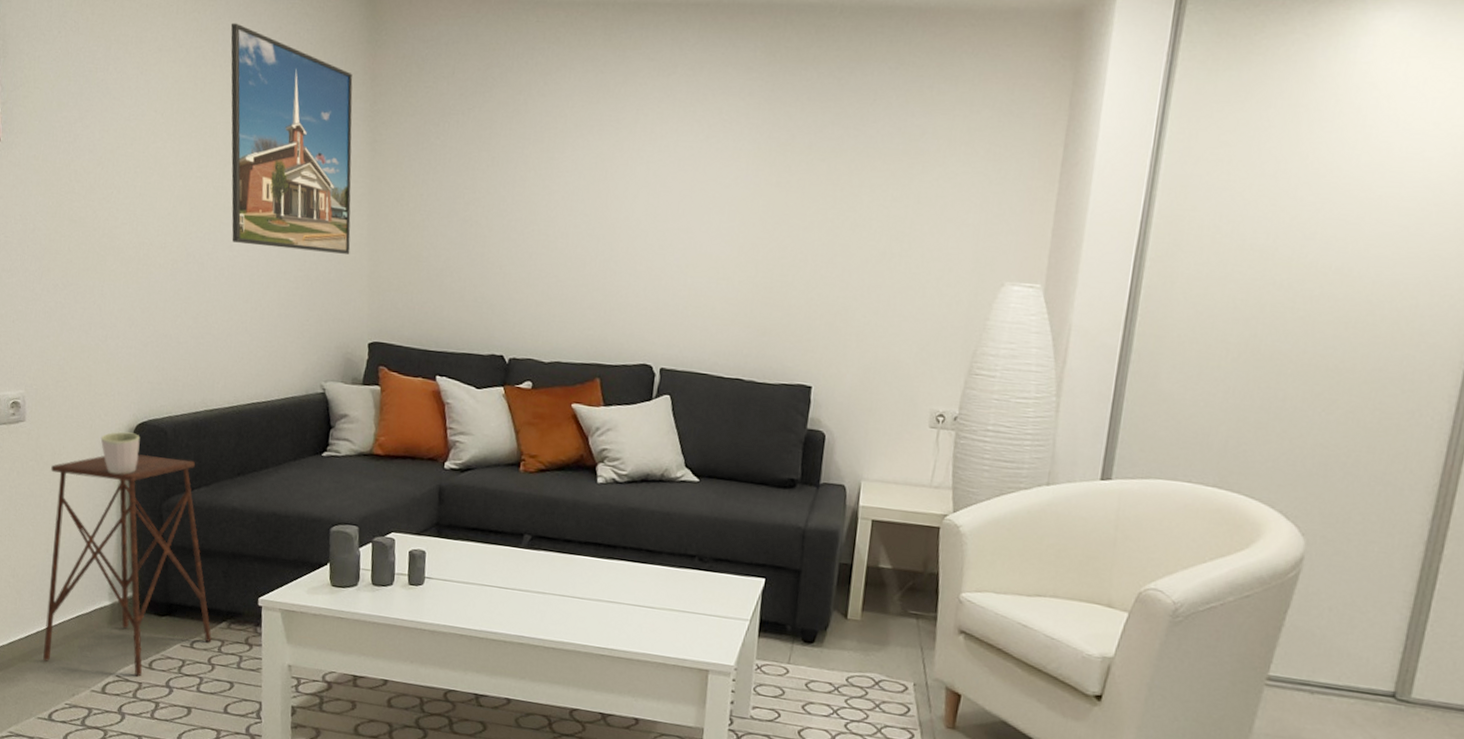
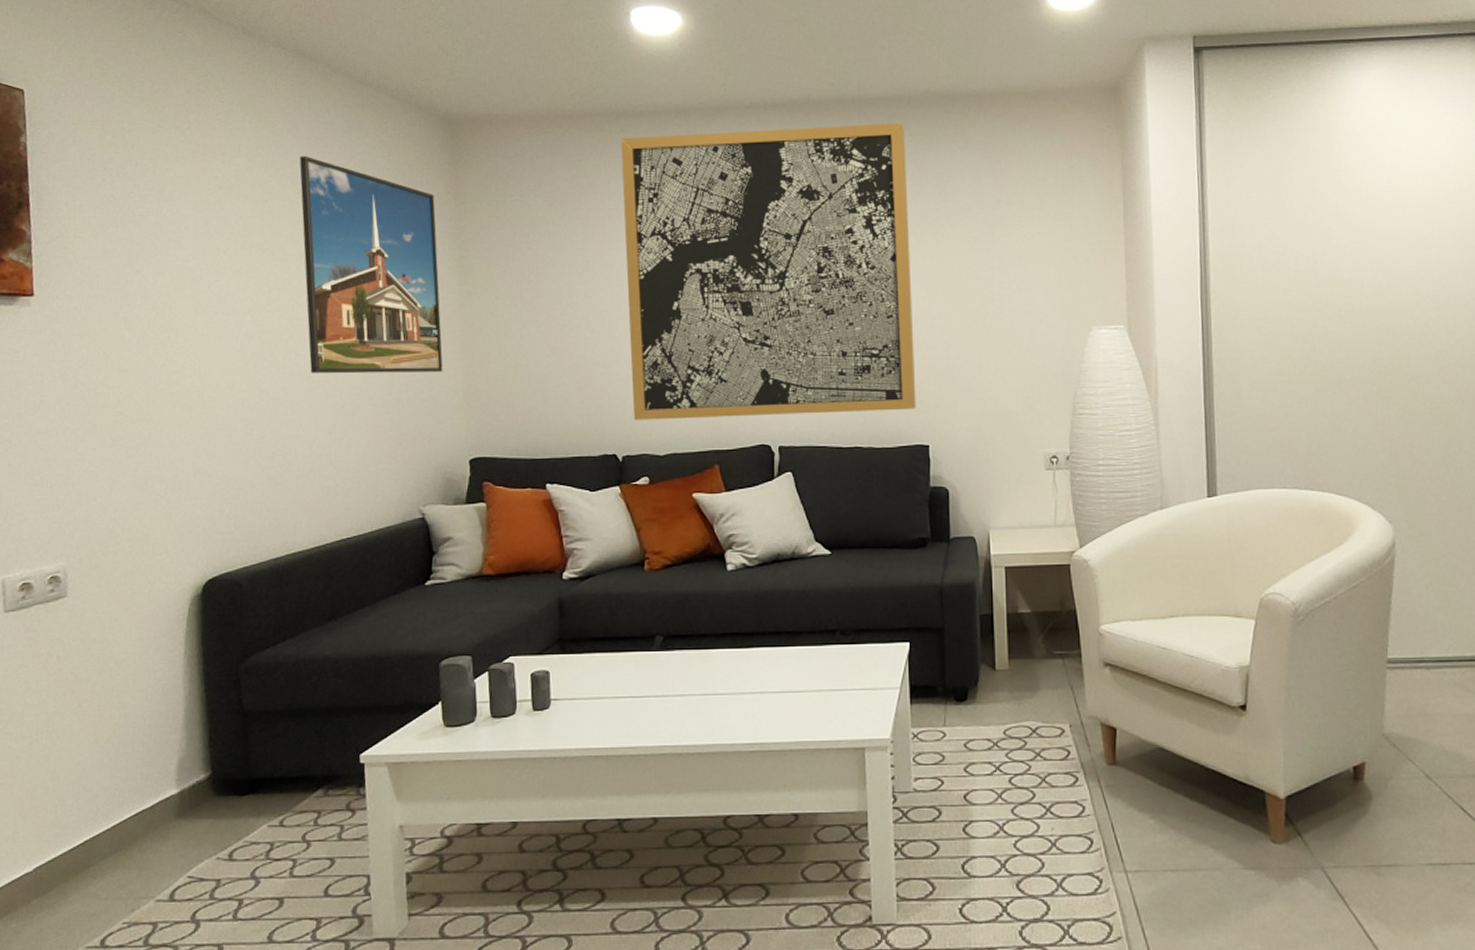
side table: present [43,454,212,677] -> none [93,612,306,875]
mug: present [100,431,140,475] -> none [161,591,210,641]
wall art: none [522,28,833,347] -> present [620,123,916,420]

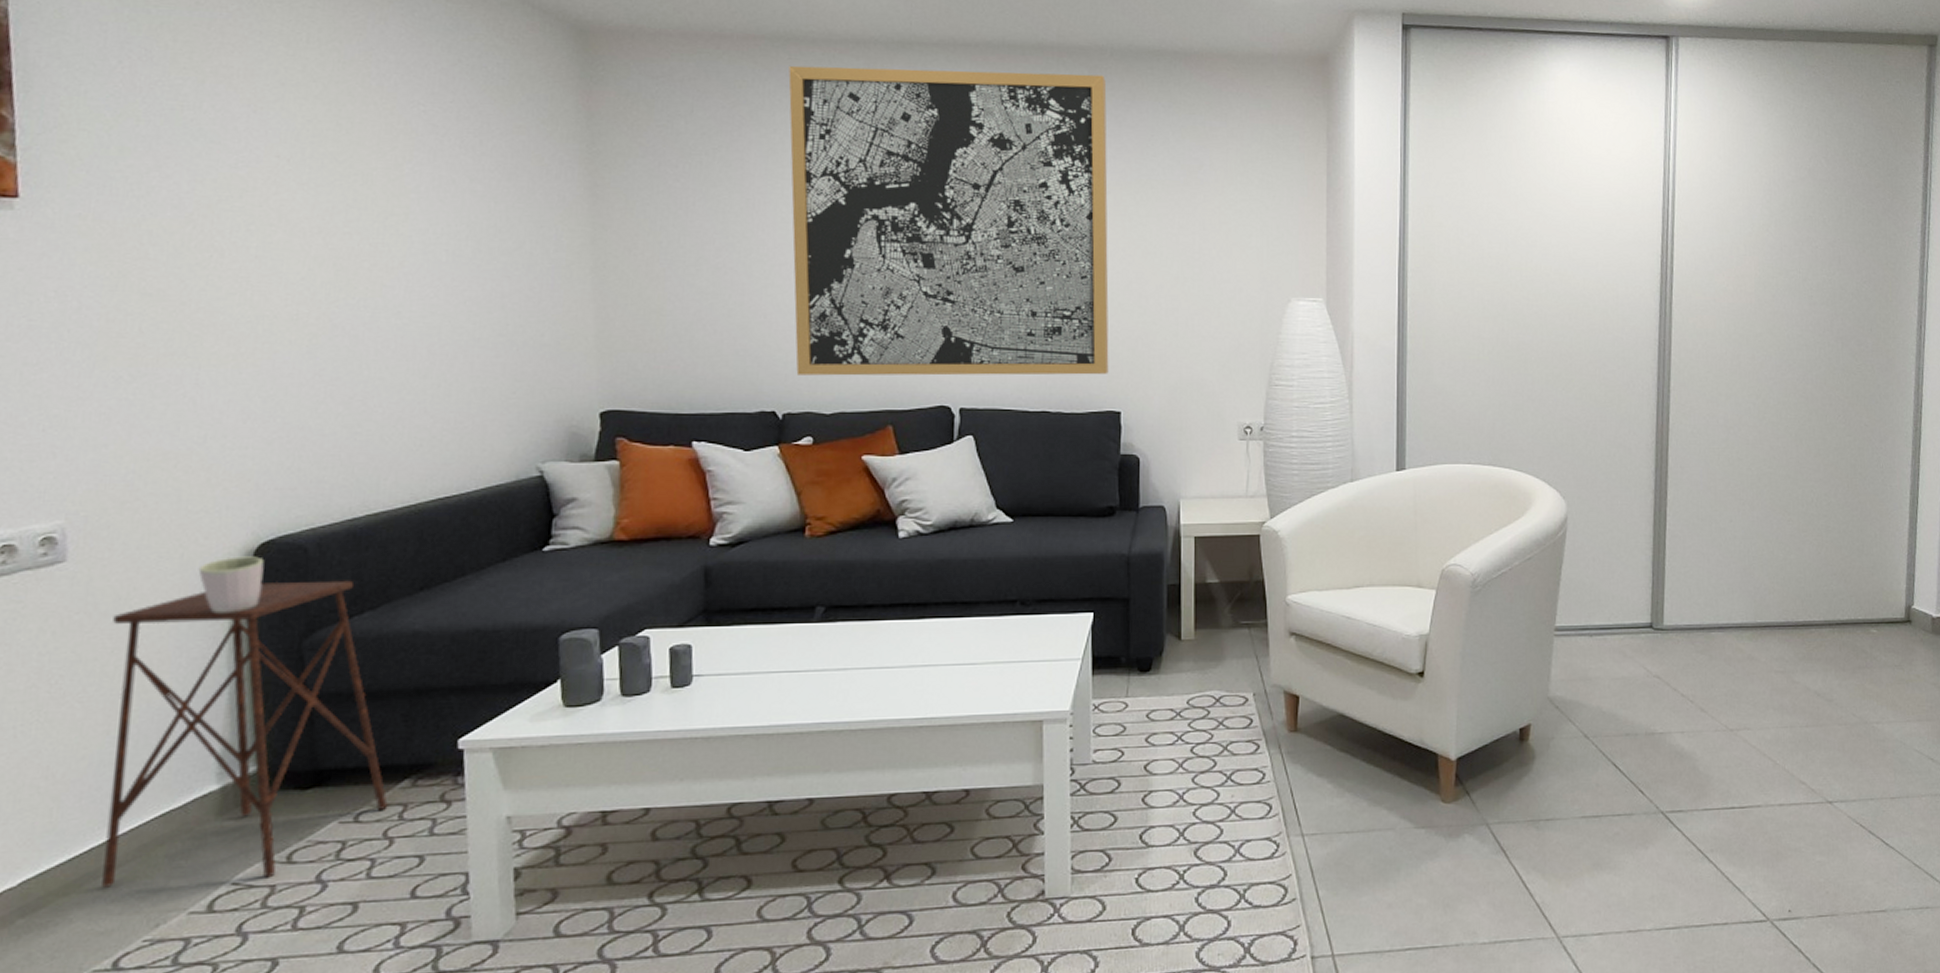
side table: none [93,612,306,875] -> present [102,580,388,888]
mug: none [161,591,210,641] -> present [198,556,265,614]
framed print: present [299,155,443,374] -> none [388,54,569,313]

